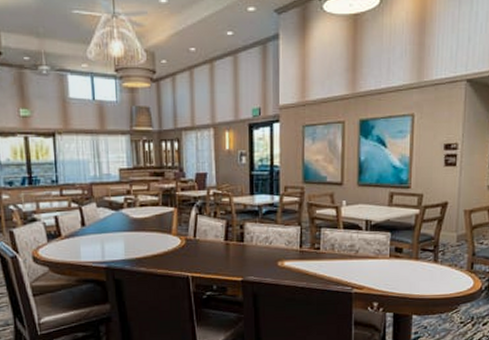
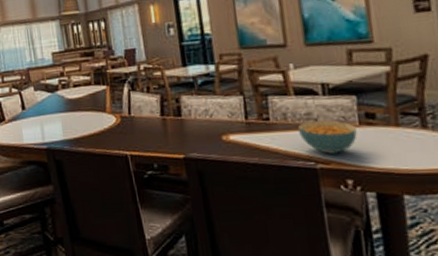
cereal bowl: none [341,252,387,281] -> present [297,120,357,154]

